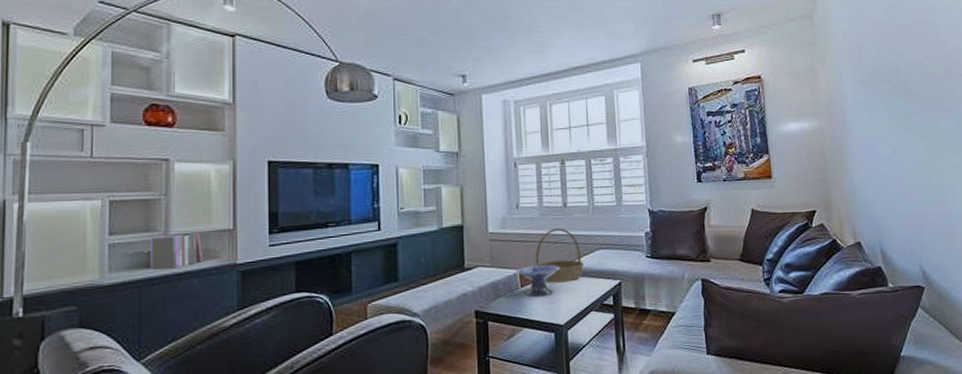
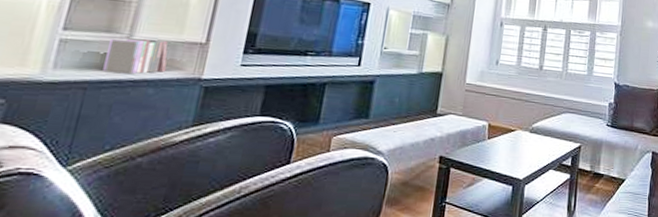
decorative bowl: present [515,264,560,298] -> none [484,119,527,151]
basket: present [535,228,584,283] -> none [505,87,550,140]

